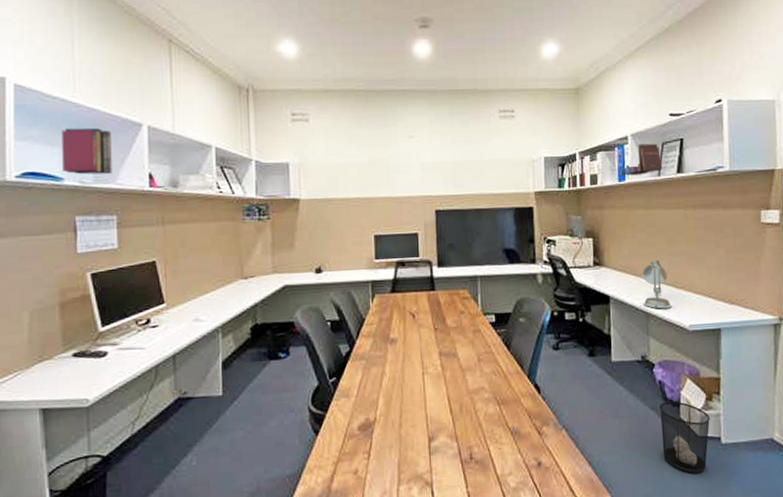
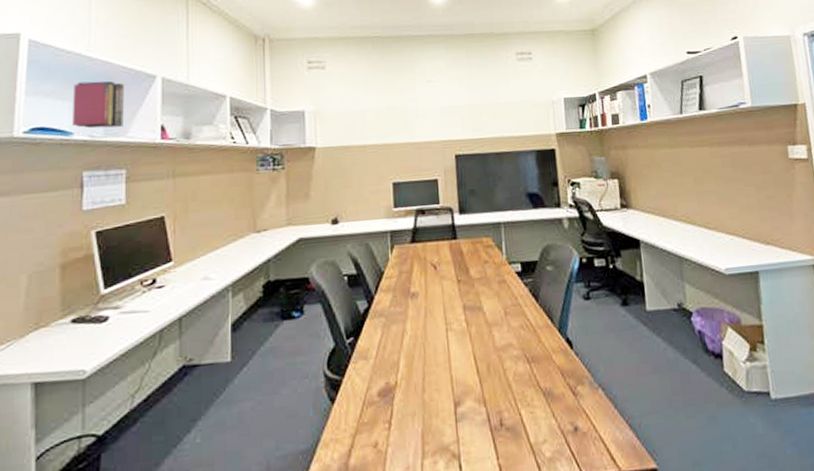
books: present [620,143,663,176] -> none [641,81,684,115]
desk lamp: present [641,260,672,309] -> none [671,200,705,253]
waste bin: present [659,401,710,474] -> none [700,353,757,436]

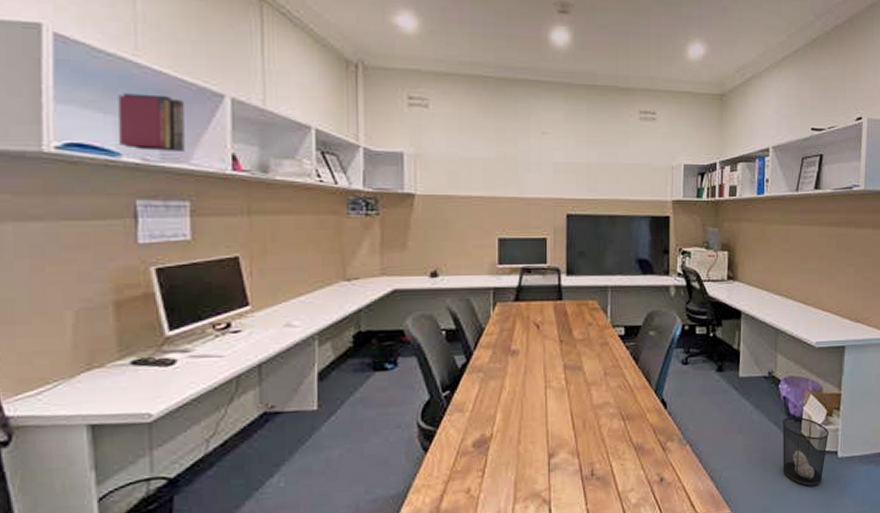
waste bin: none [700,353,757,436] -> present [782,416,829,487]

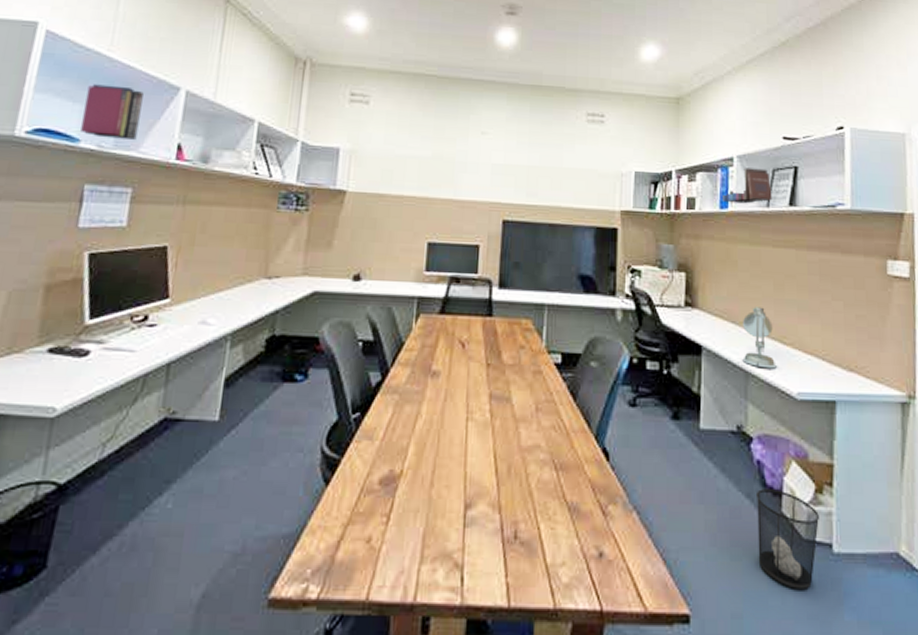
books: none [760,157,801,189] -> present [723,168,773,204]
desk lamp: none [774,276,801,326] -> present [742,307,777,369]

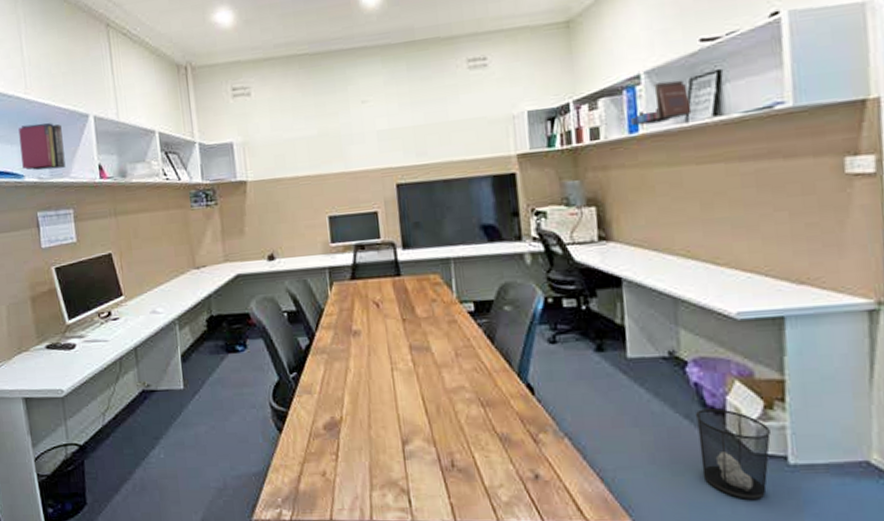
desk lamp: present [742,307,777,369] -> none [665,230,710,293]

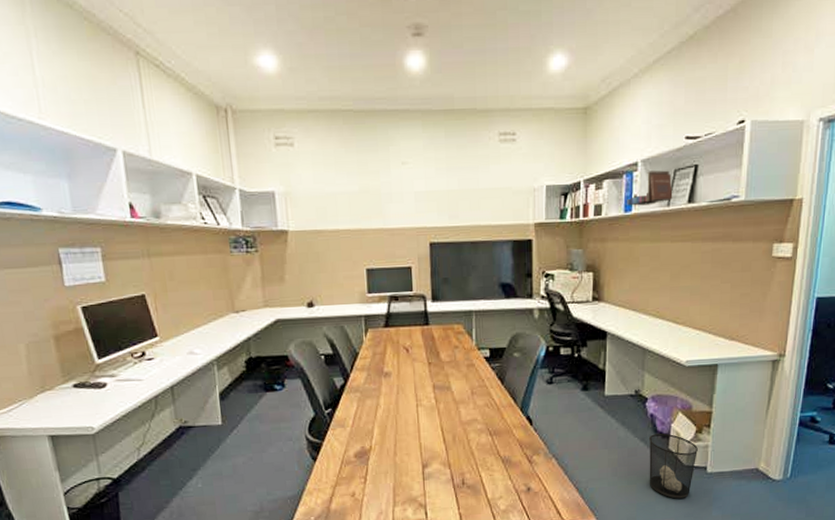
books: present [18,123,66,171] -> none [32,153,91,205]

